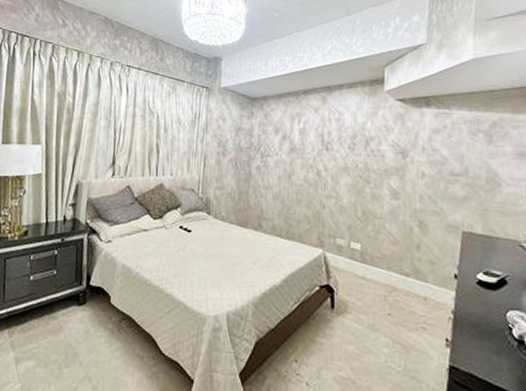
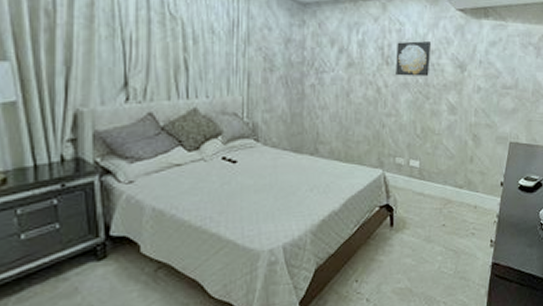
wall art: none [335,129,370,162] -> present [396,41,430,77]

